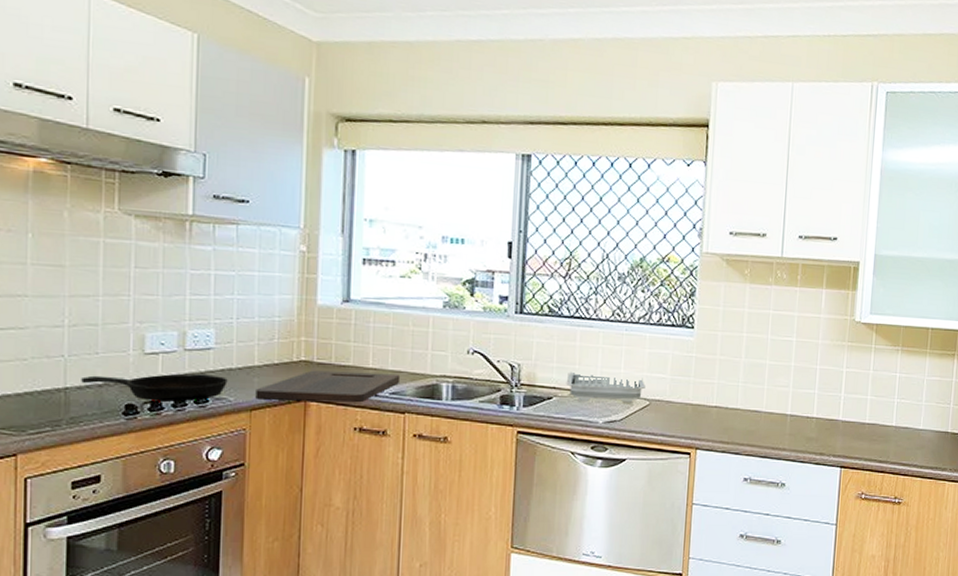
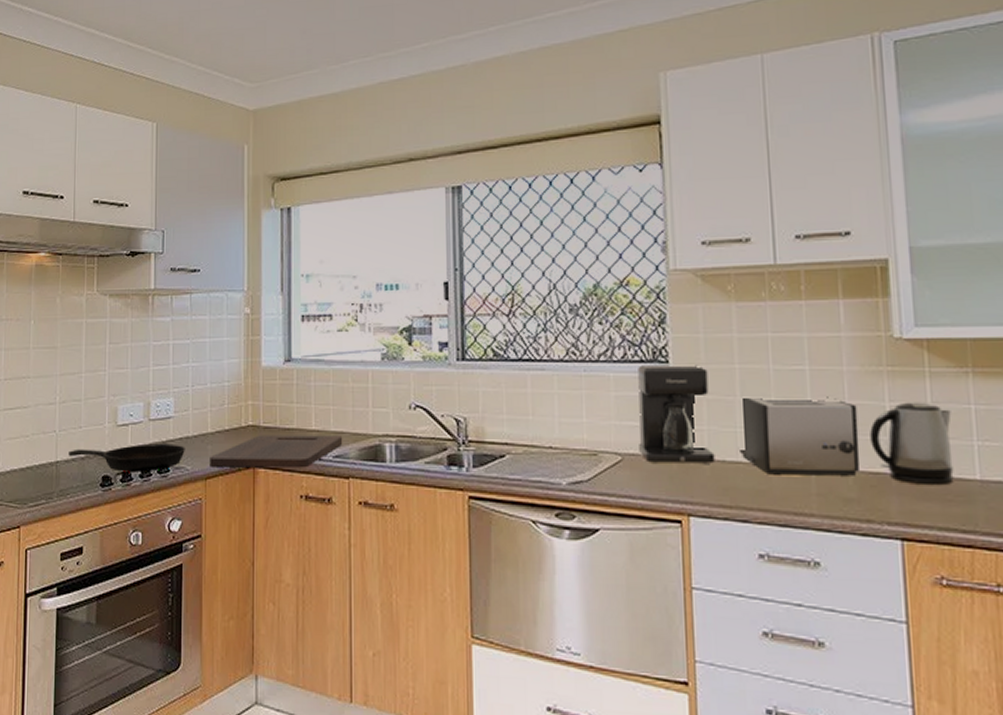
dish rack: present [566,371,645,404] -> none [519,423,615,461]
coffee maker: none [664,329,723,409] -> present [638,365,715,464]
toaster: none [738,360,825,422] -> present [738,397,861,478]
kettle: none [830,369,884,430] -> present [870,402,954,486]

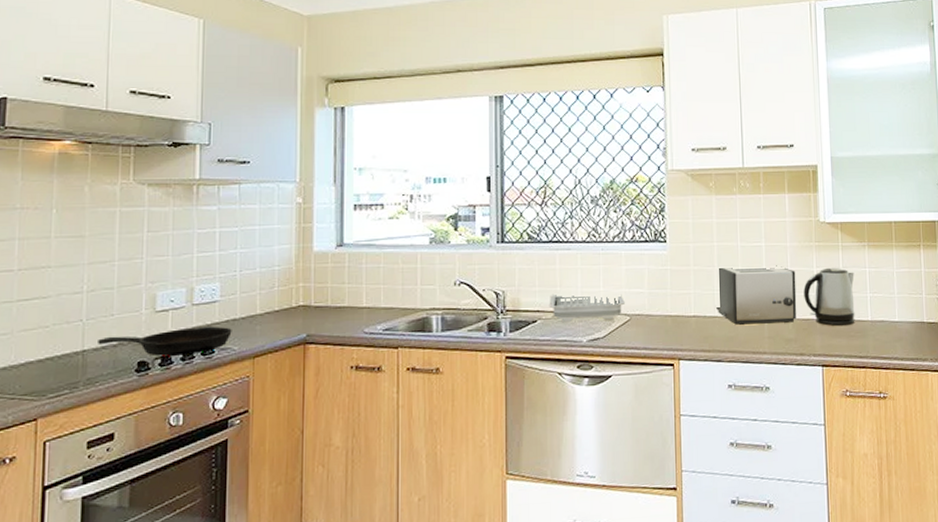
cutting board: present [209,435,343,468] -> none [258,311,393,346]
dish rack: none [519,423,615,461] -> present [549,294,625,323]
coffee maker: present [638,365,715,464] -> none [643,243,699,321]

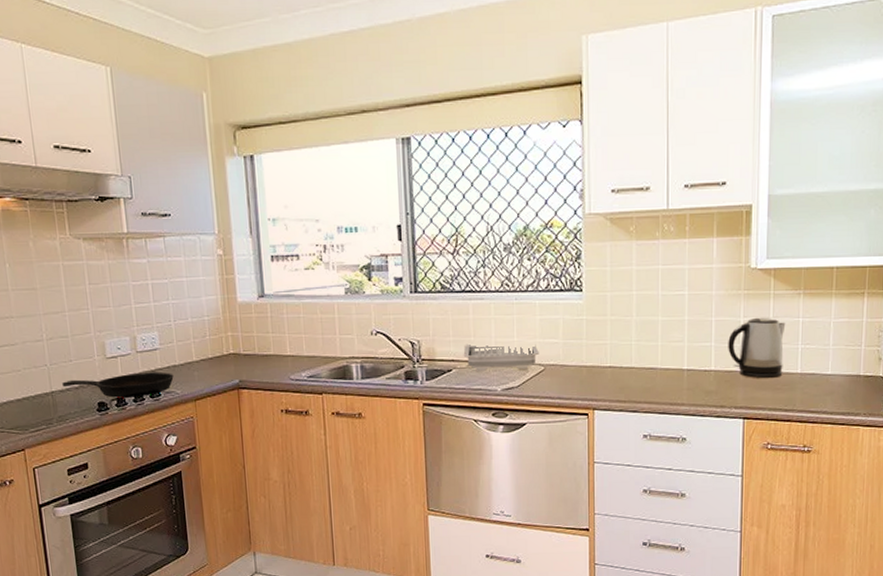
toaster: present [715,265,797,326] -> none [632,315,720,377]

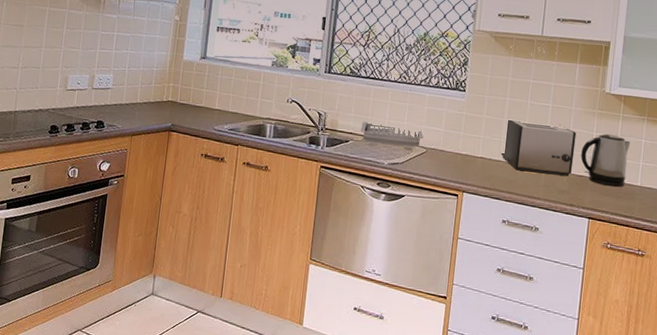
frying pan: present [62,372,174,398] -> none [25,103,119,126]
toaster: none [632,315,720,377] -> present [500,120,577,177]

